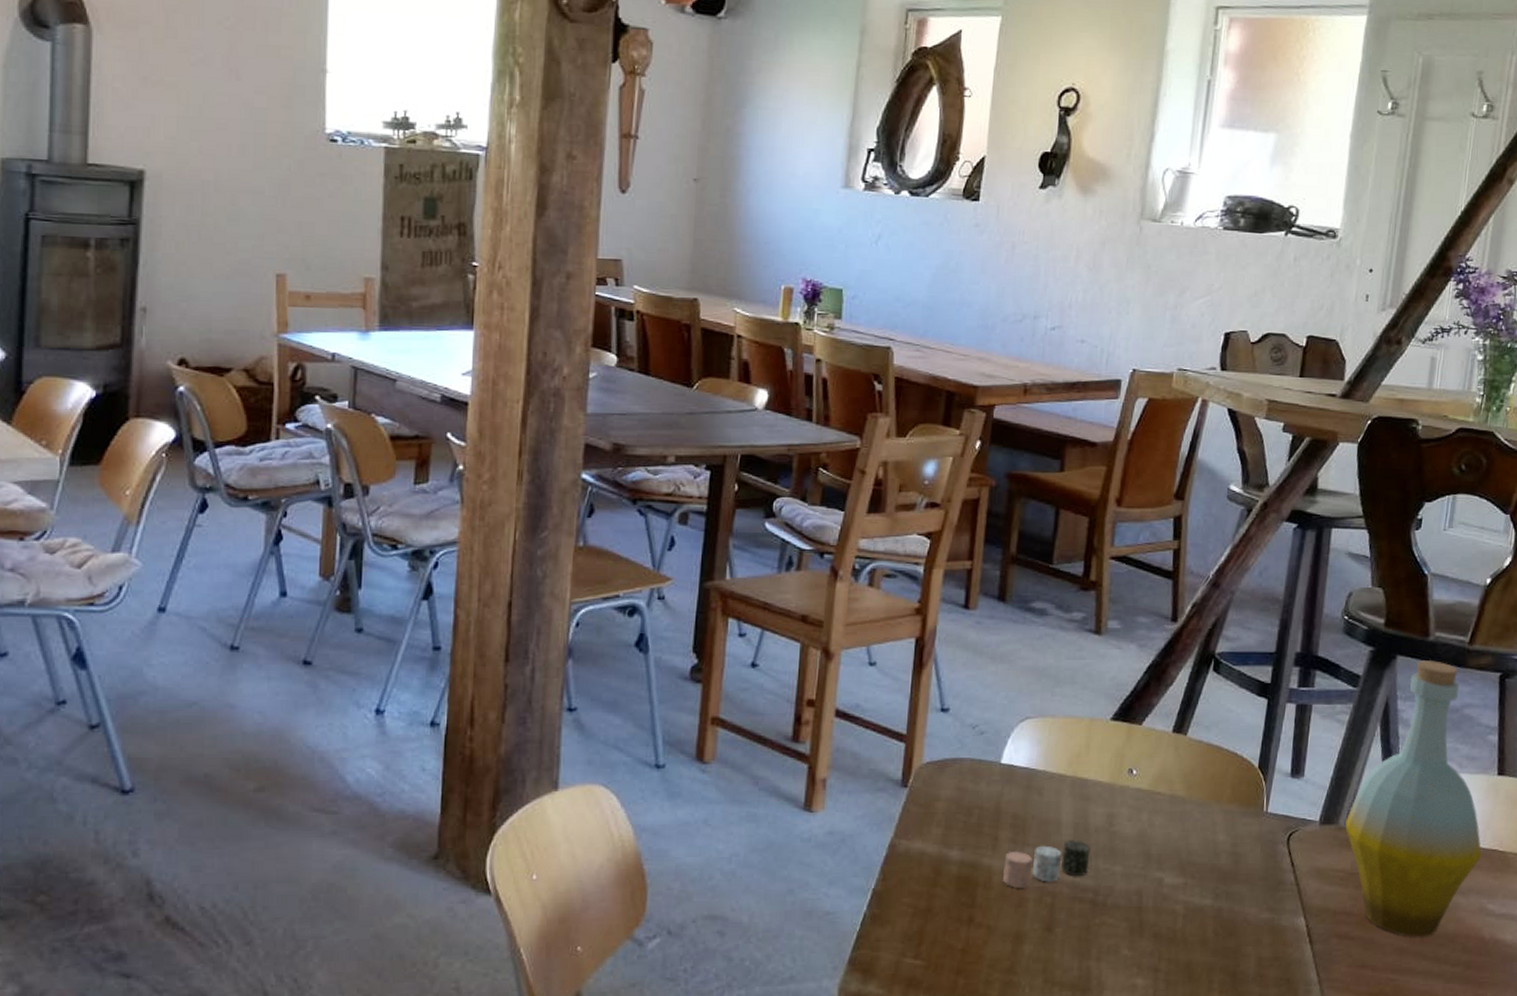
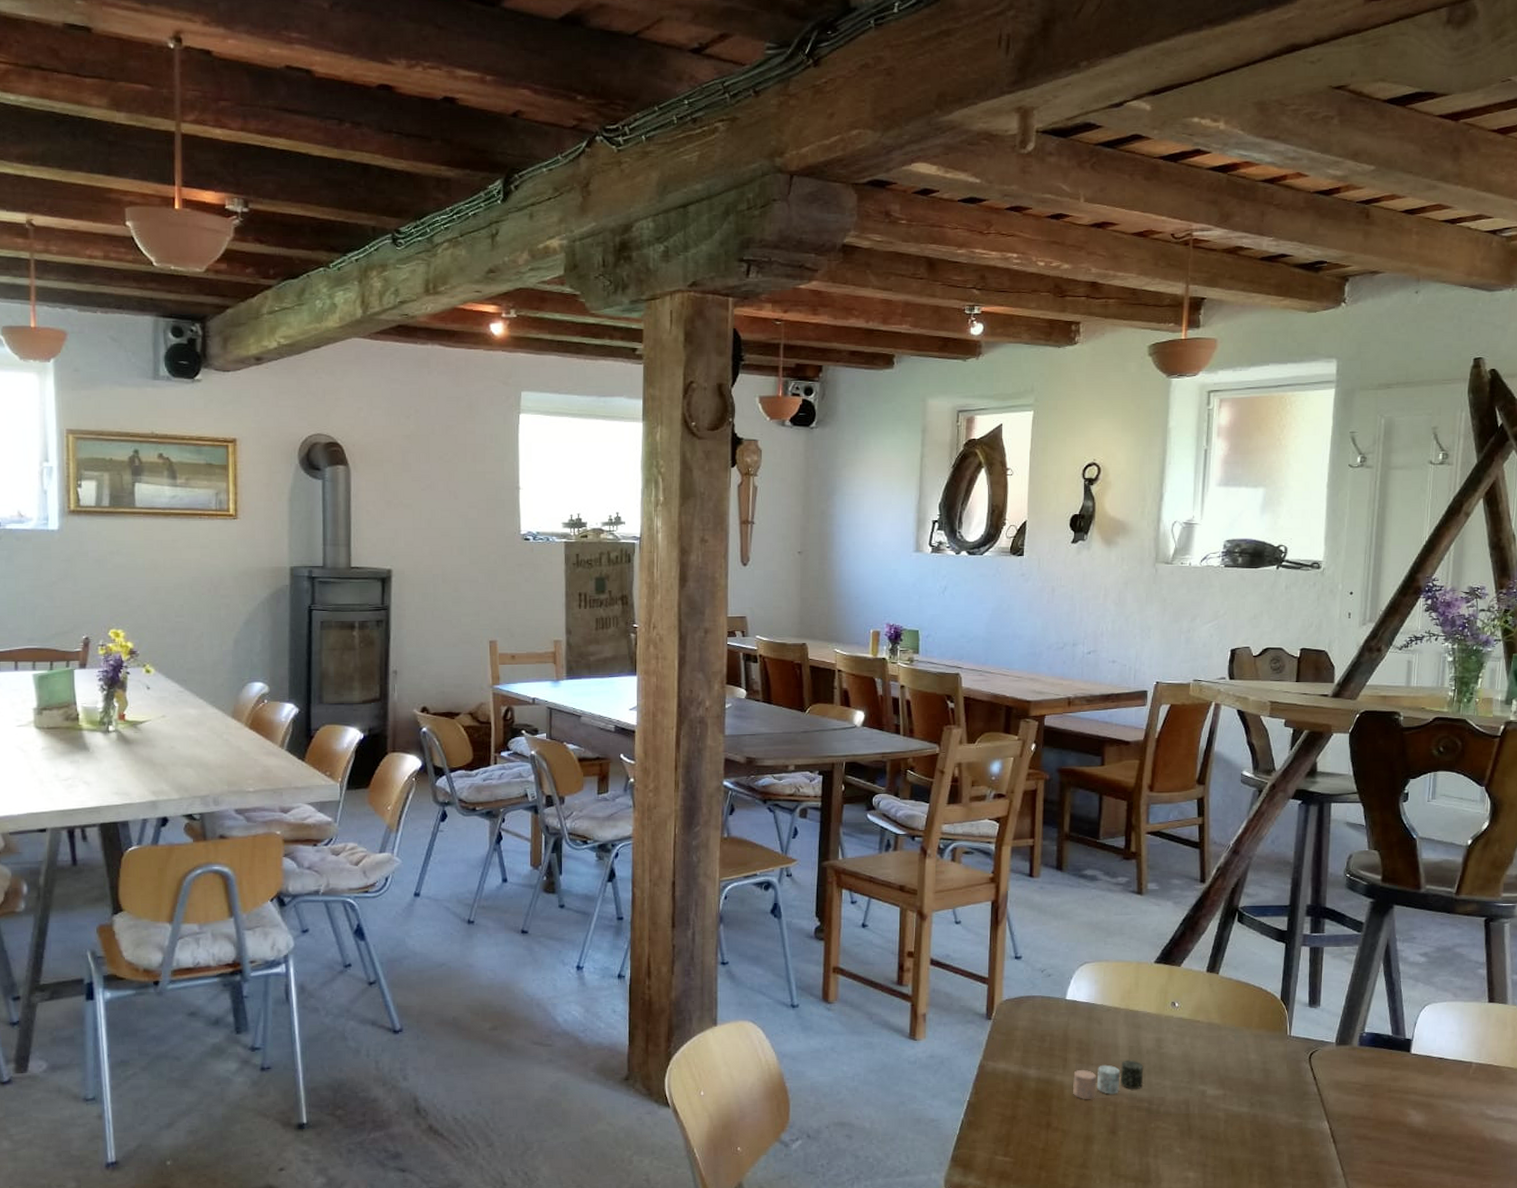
bottle: present [1345,660,1482,937] -> none [1358,909,1479,1138]

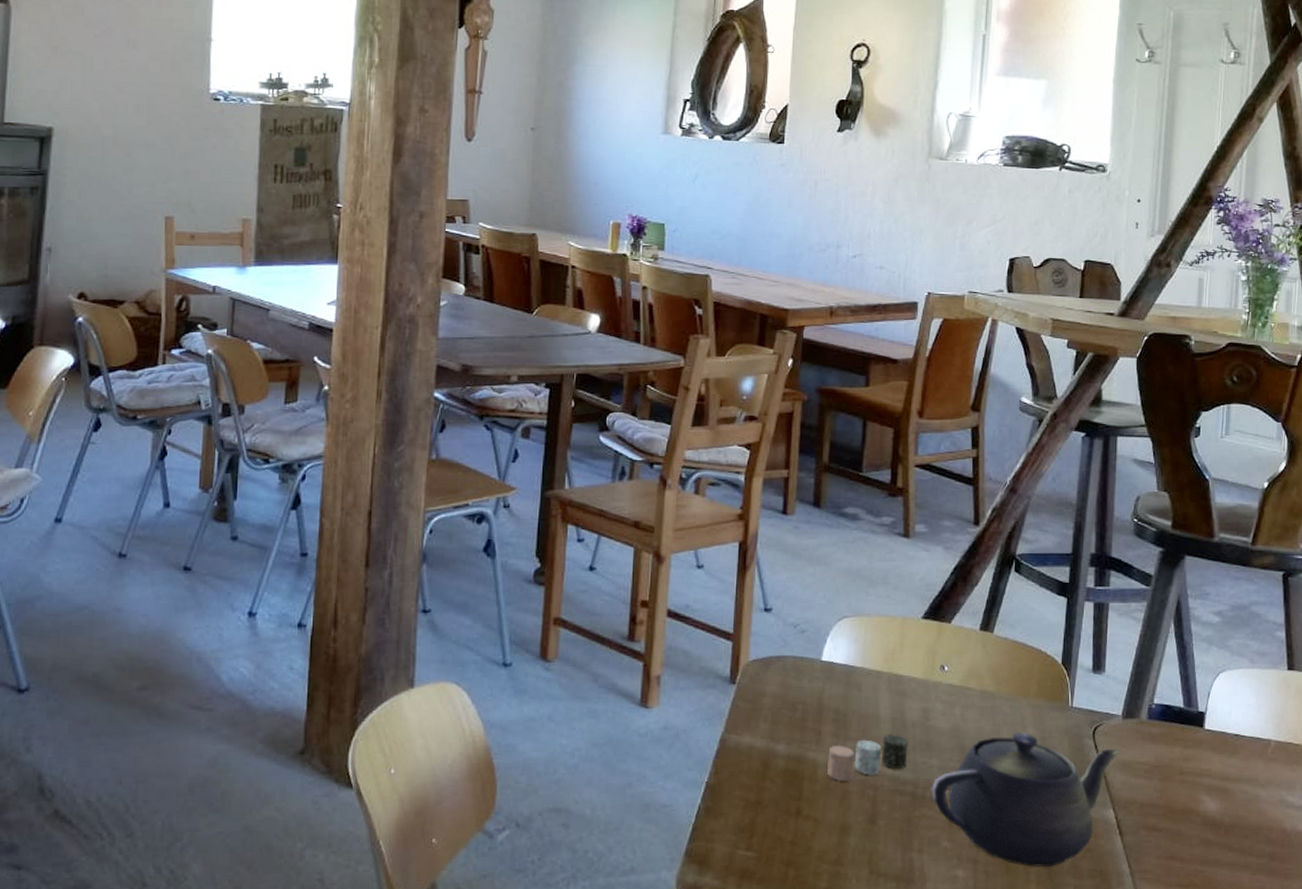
teapot: none [1165,1057,1333,1170] -> present [932,731,1120,868]

